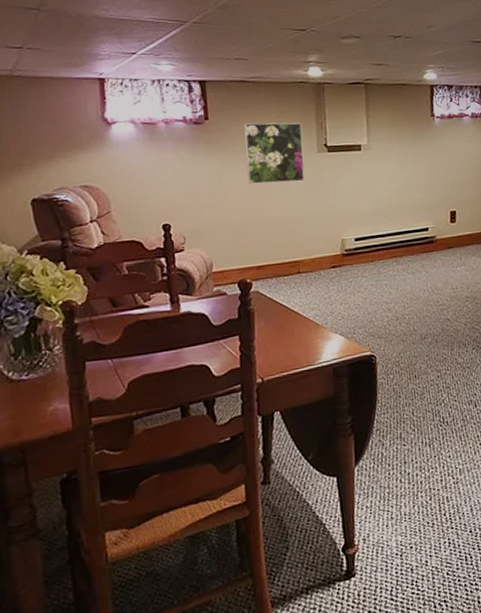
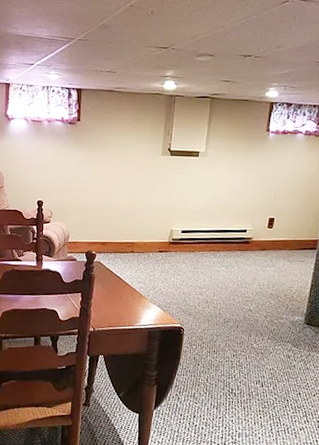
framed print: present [244,122,305,185] -> none [103,126,152,178]

